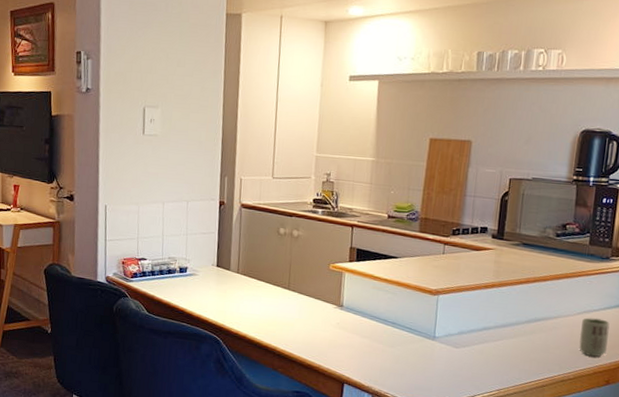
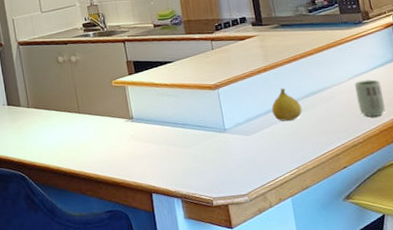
fruit: none [488,308,520,343] -> present [271,88,302,122]

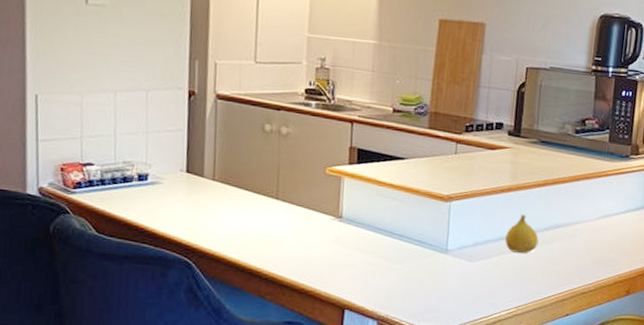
cup: present [355,79,386,117] -> none [599,222,630,265]

